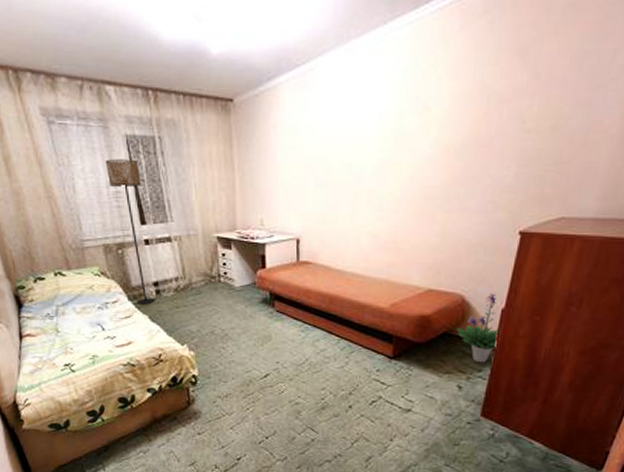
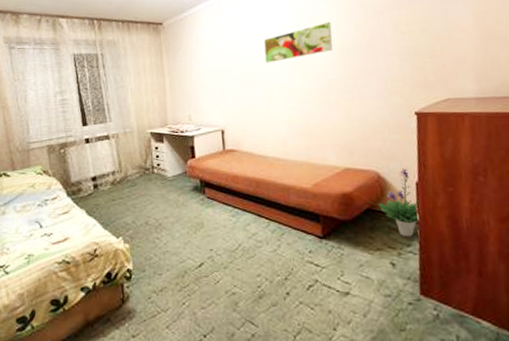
floor lamp: present [105,159,155,305] -> none [54,72,92,200]
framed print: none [355,109,442,161] -> present [264,21,333,63]

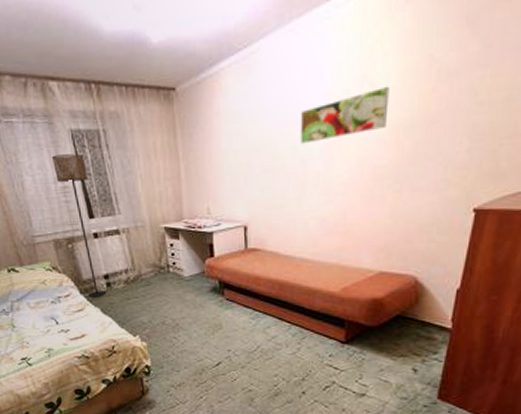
floor lamp: none [54,72,92,200] -> present [51,154,106,298]
potted plant: present [378,168,421,237] -> none [410,274,457,345]

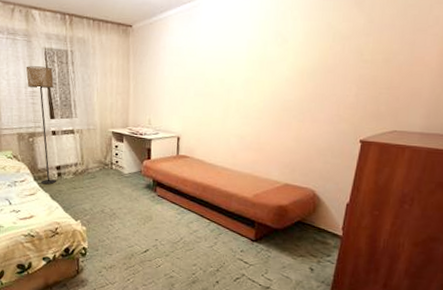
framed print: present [301,86,390,144] -> none [227,41,297,78]

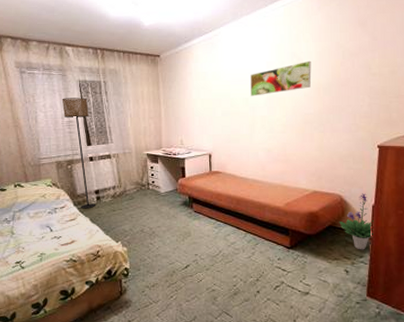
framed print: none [227,41,297,78] -> present [250,60,312,97]
potted plant: none [309,190,346,249] -> present [339,193,374,250]

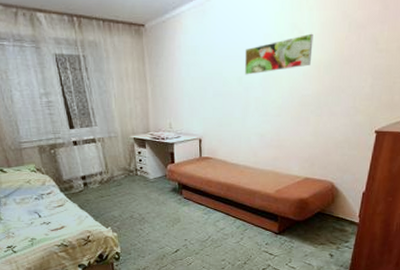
floor lamp: present [62,97,95,209] -> none [38,74,83,195]
potted plant: present [339,193,374,250] -> none [328,180,363,236]

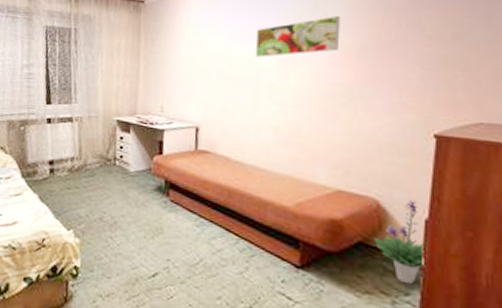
potted plant: none [328,180,363,236] -> present [374,200,427,285]

